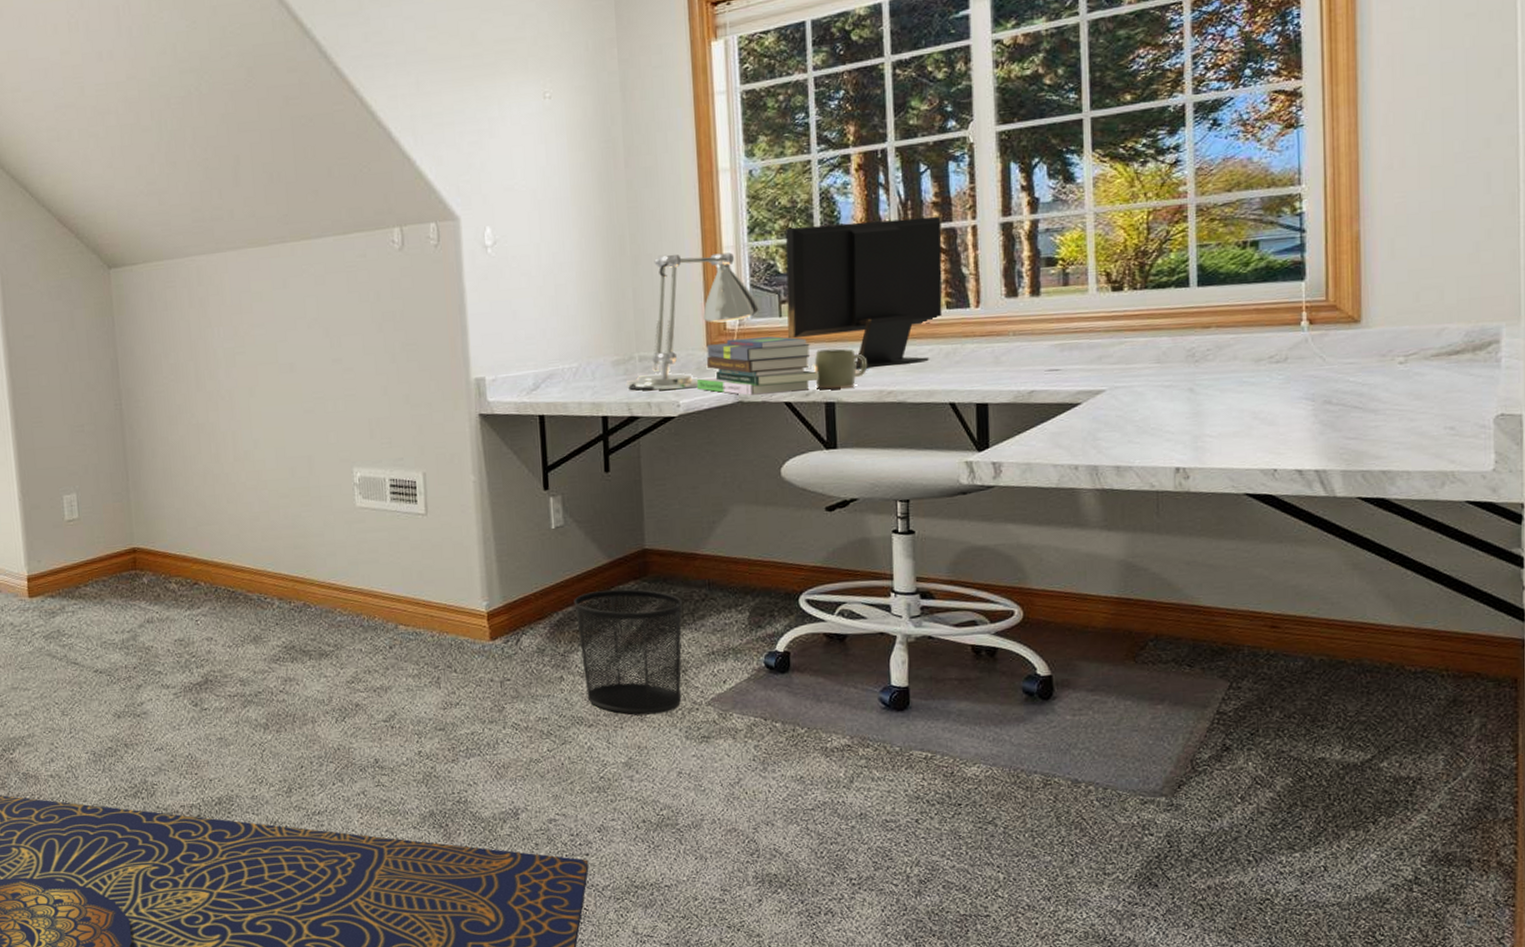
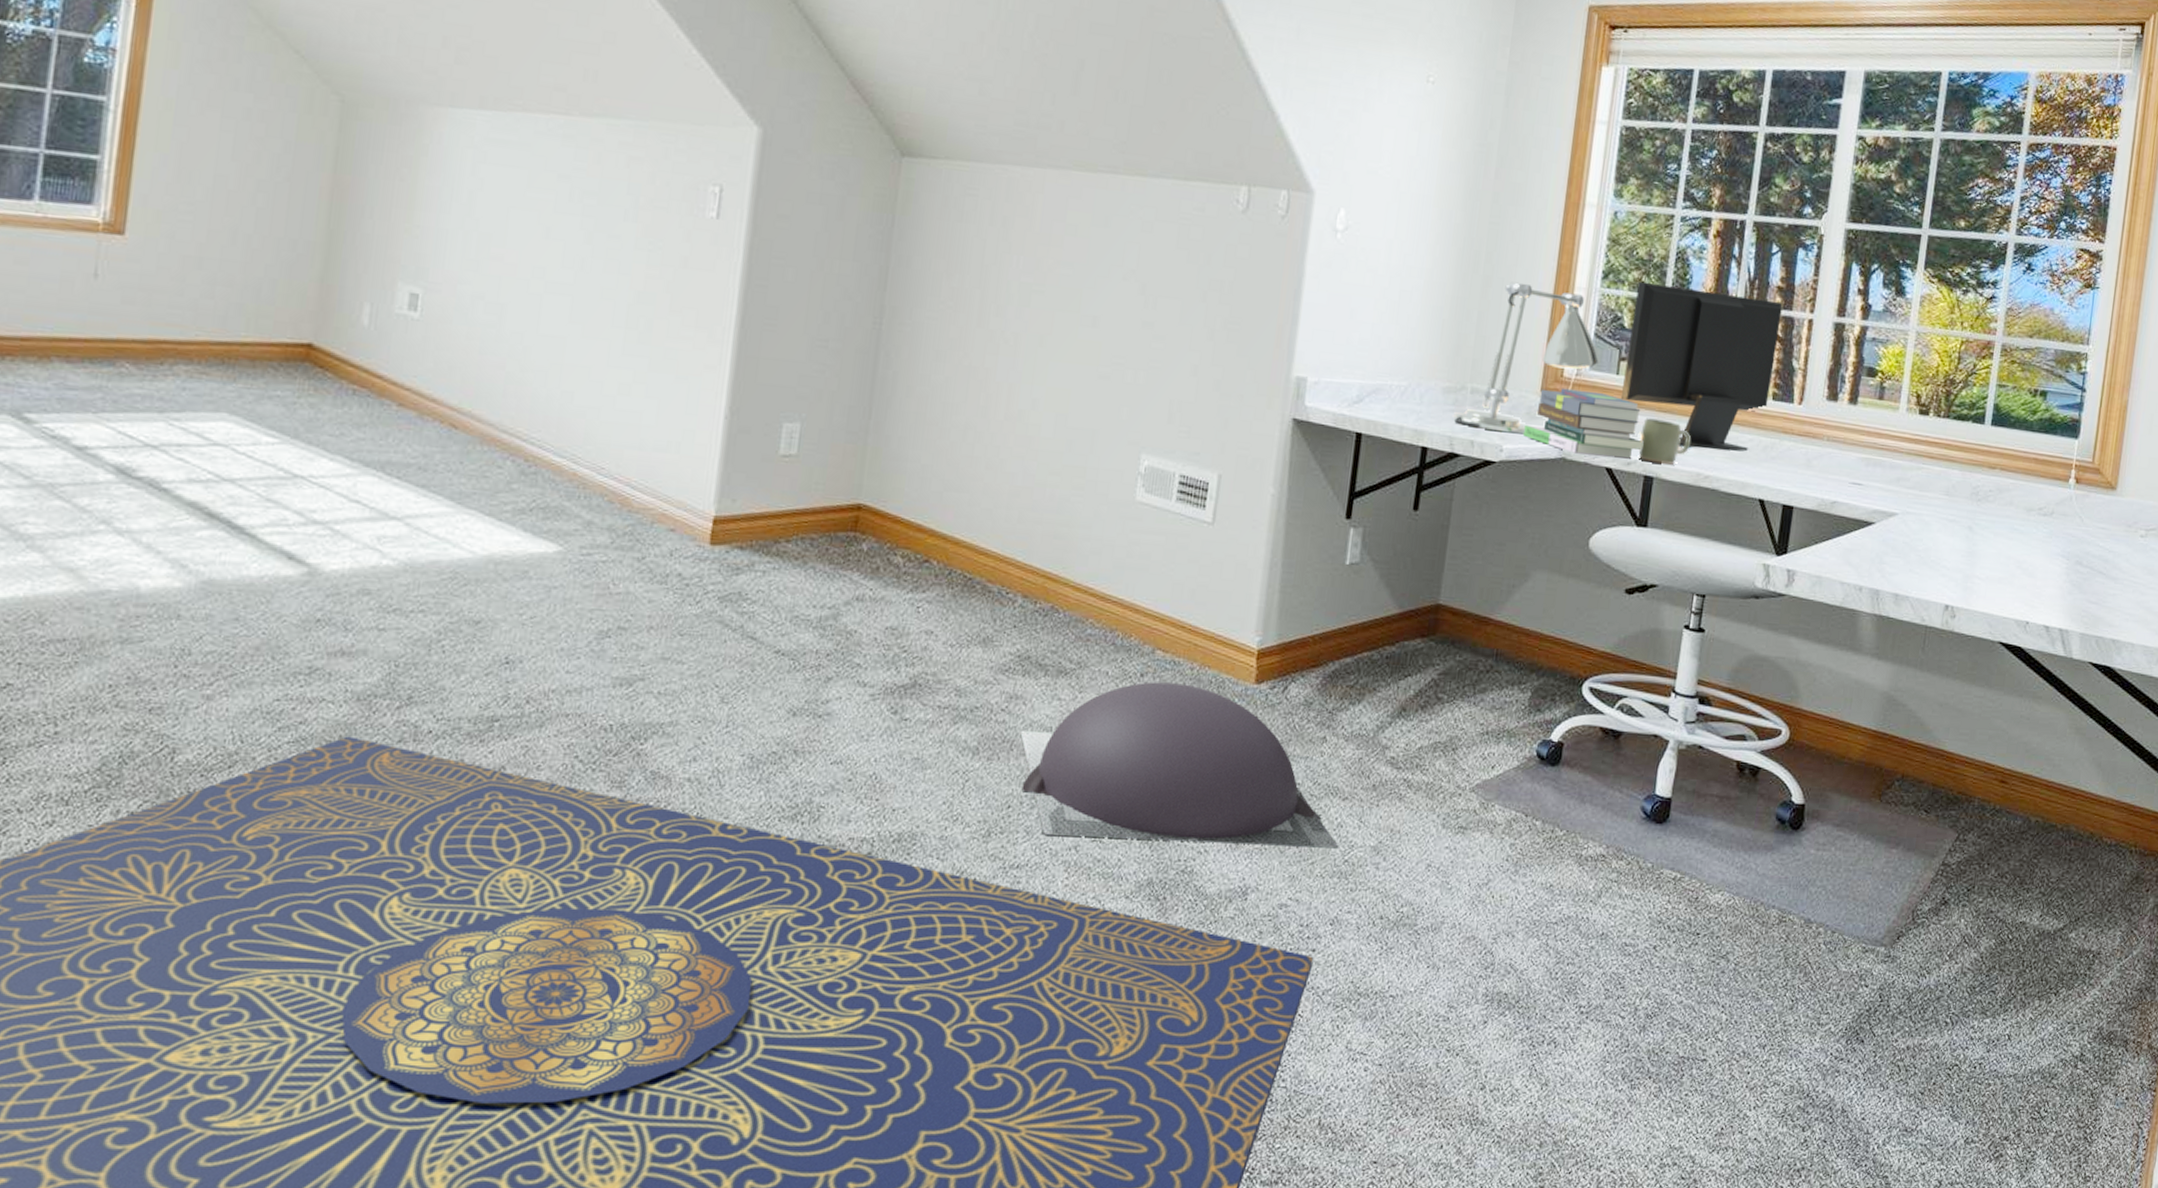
exercise ball: none [299,649,593,785] -> present [1020,681,1339,849]
waste bin: present [574,589,683,715] -> none [1347,643,1467,794]

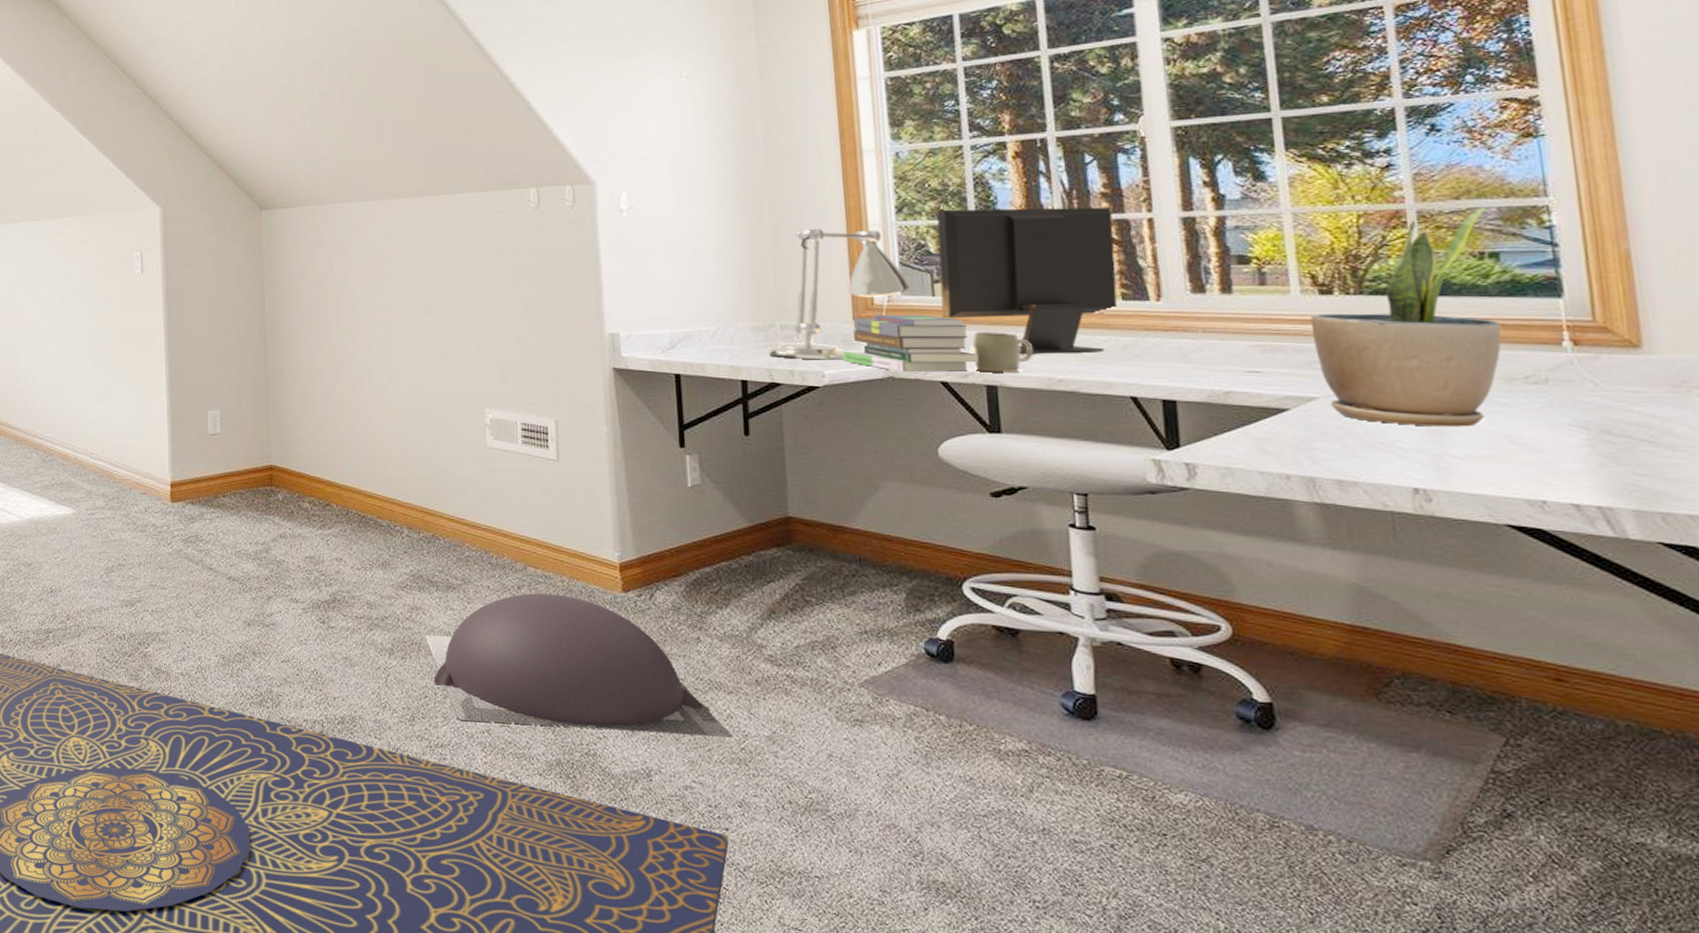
potted plant: none [1905,348,2049,551] -> present [1310,207,1502,427]

